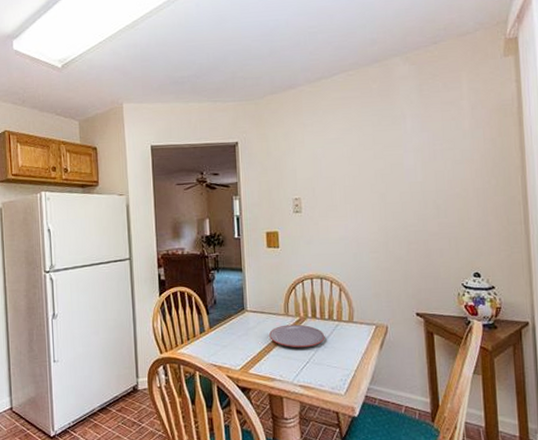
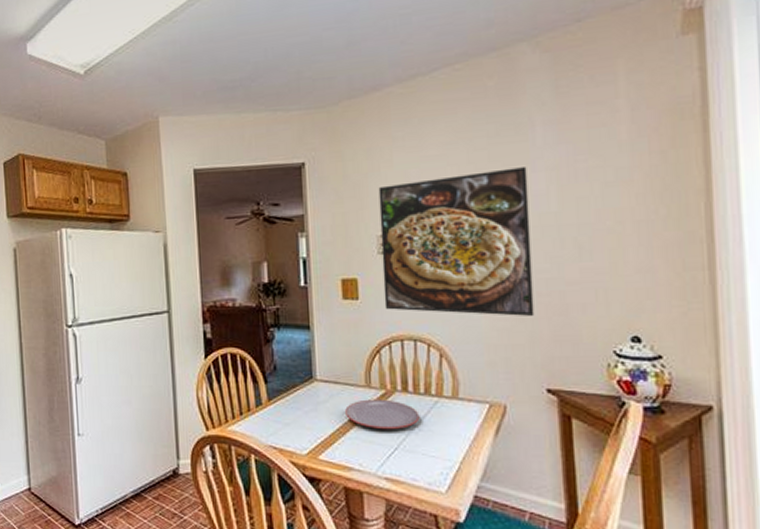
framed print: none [294,148,407,259] -> present [378,167,535,316]

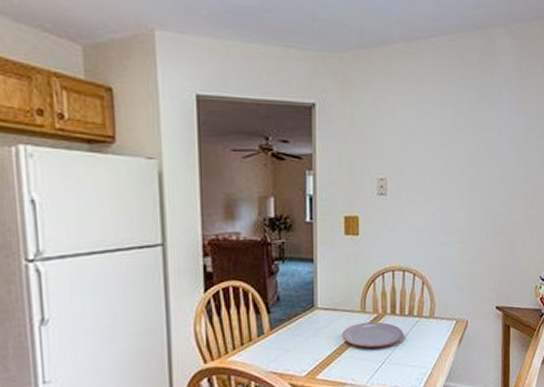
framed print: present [378,167,535,316] -> none [381,130,495,250]

